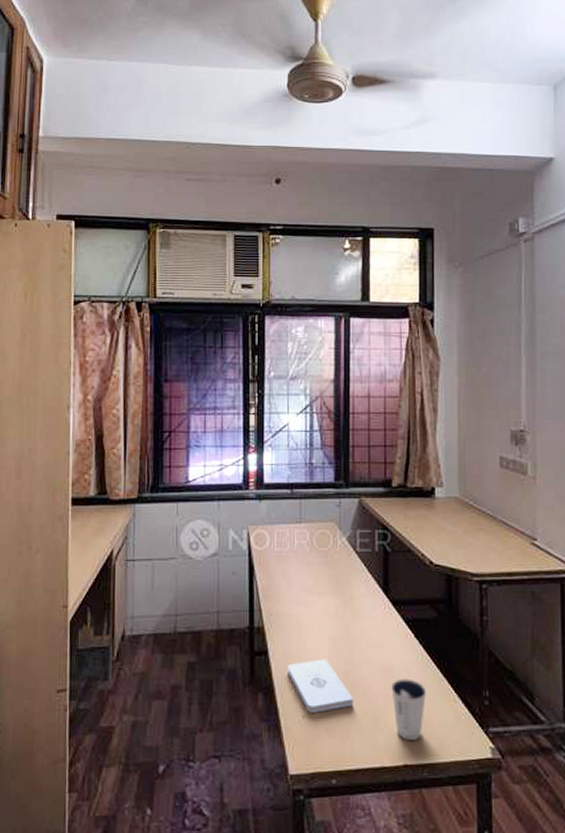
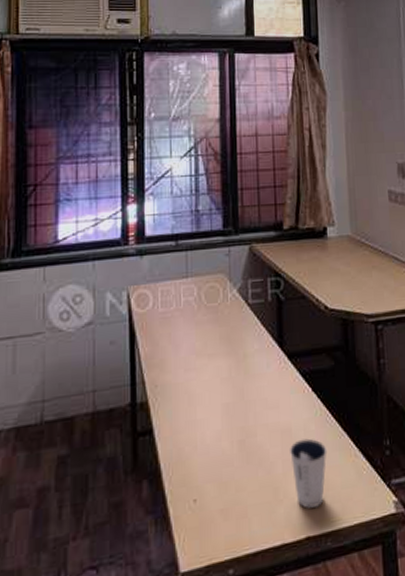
notepad: present [288,659,353,713] -> none [176,429,250,495]

